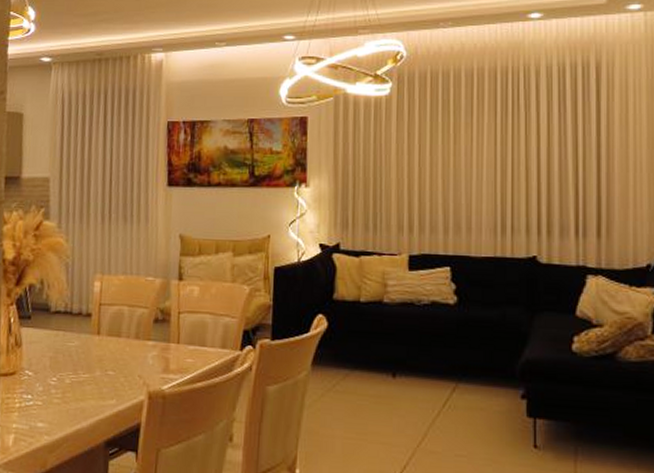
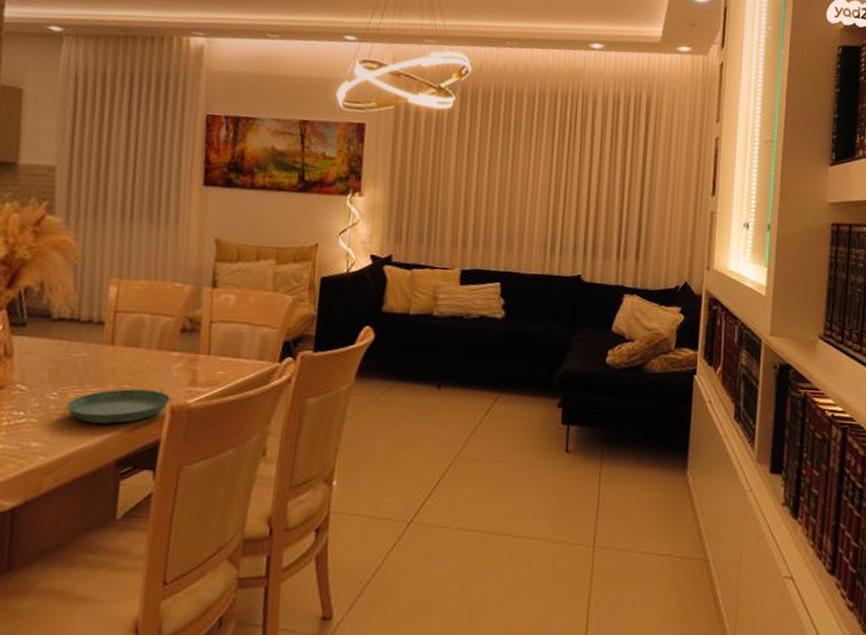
saucer: none [64,375,148,408] -> present [66,389,171,424]

